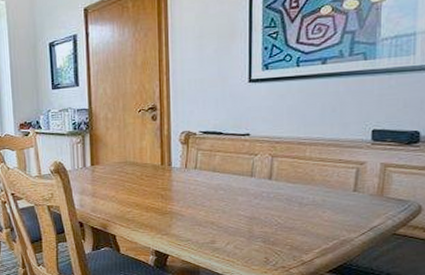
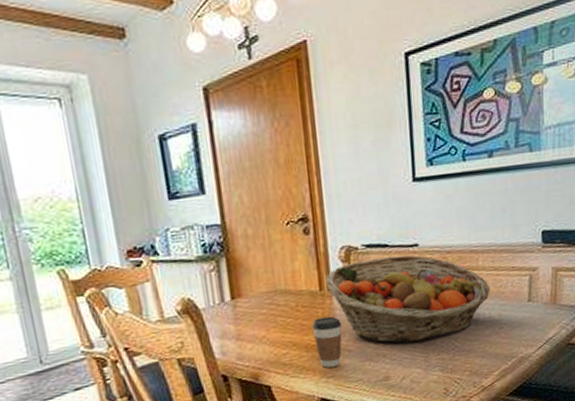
coffee cup: none [152,186,177,228] -> present [312,316,342,368]
fruit basket: none [167,142,315,215] -> present [325,255,490,344]

